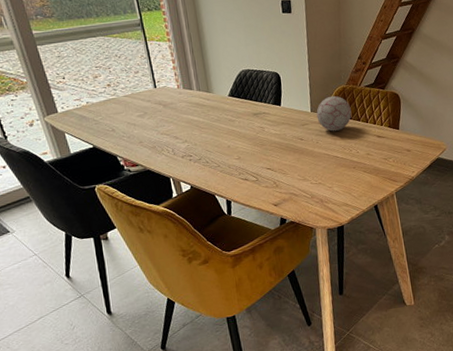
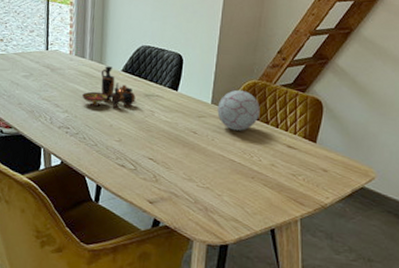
vase: none [197,93,246,133] -> present [82,66,136,108]

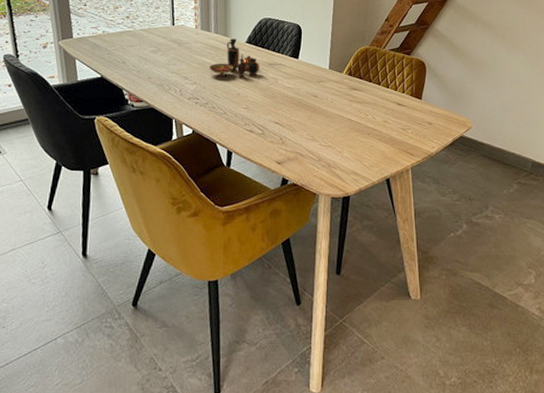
decorative ball: present [217,89,260,131] -> none [335,55,372,93]

